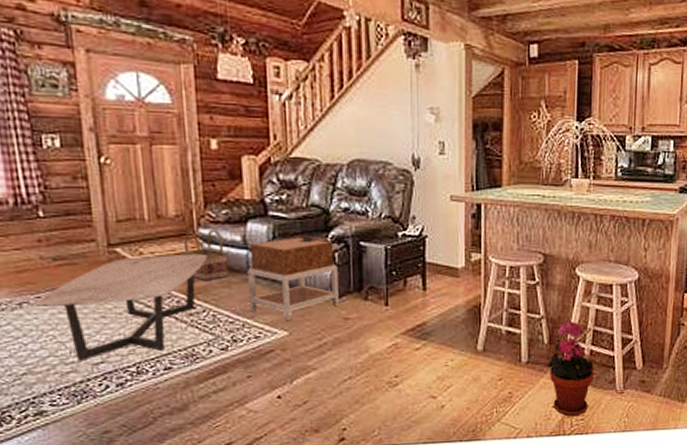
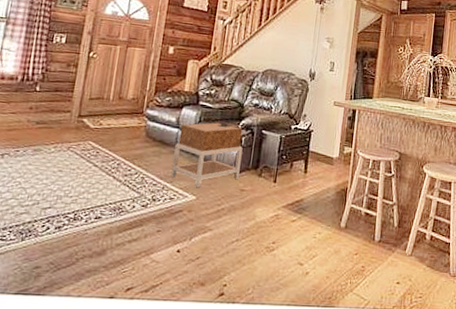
coffee table: present [35,253,207,361] -> none [14,126,148,205]
basket: present [182,229,229,282] -> none [130,111,164,151]
potted plant: present [547,321,594,417] -> none [395,209,433,294]

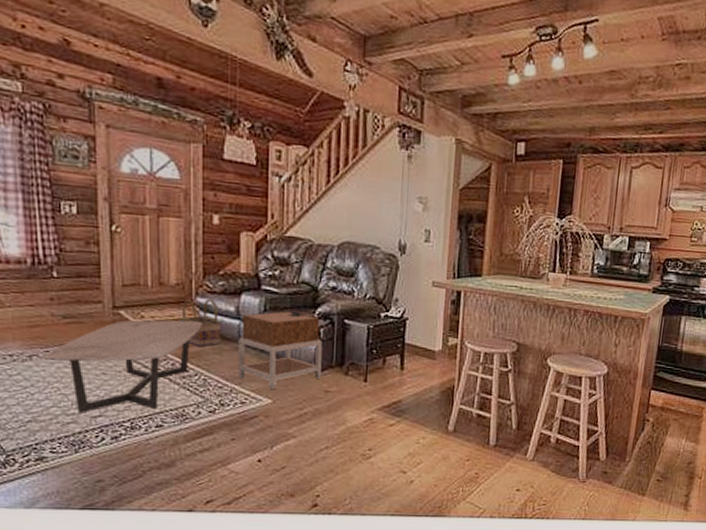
coffee table: none [14,126,148,205] -> present [44,319,202,413]
basket: none [130,111,164,151] -> present [180,299,222,347]

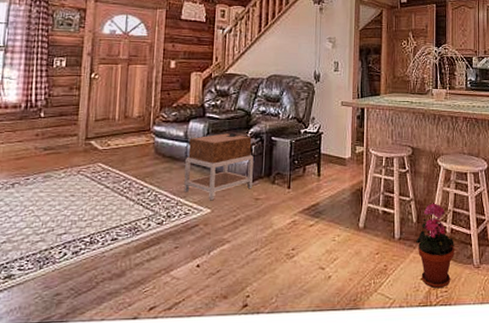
coffee table: present [44,319,202,413] -> none [24,145,157,232]
basket: present [180,299,222,347] -> none [139,127,172,168]
potted plant: none [514,408,559,501] -> present [416,203,454,289]

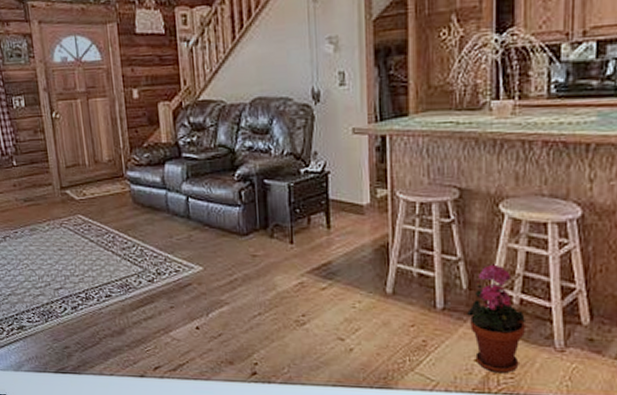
nightstand: present [184,133,254,201] -> none [167,176,247,257]

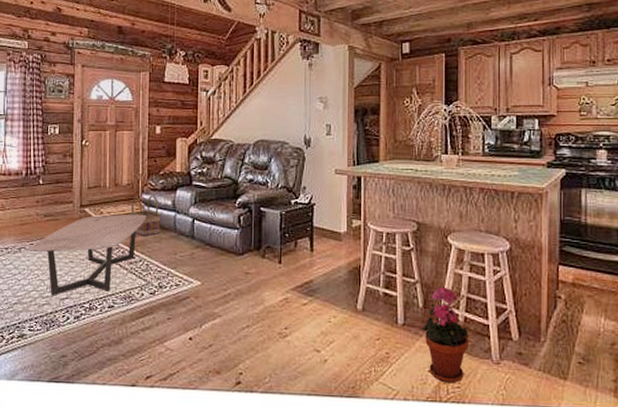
coffee table: none [14,194,134,286] -> present [29,214,146,296]
basket: none [115,171,152,219] -> present [129,195,161,237]

